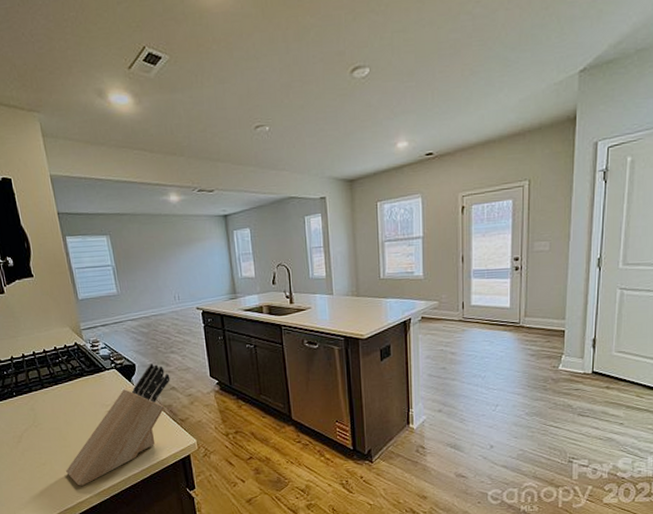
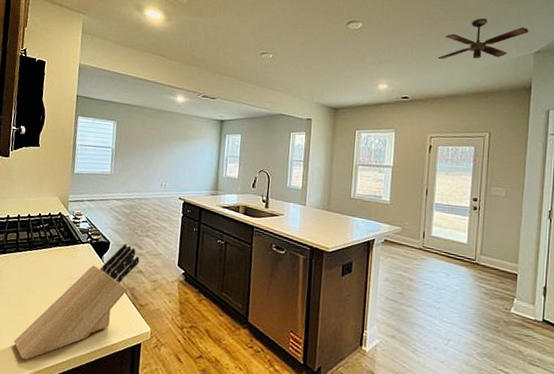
ceiling fan: none [464,36,572,100] -> present [438,18,529,60]

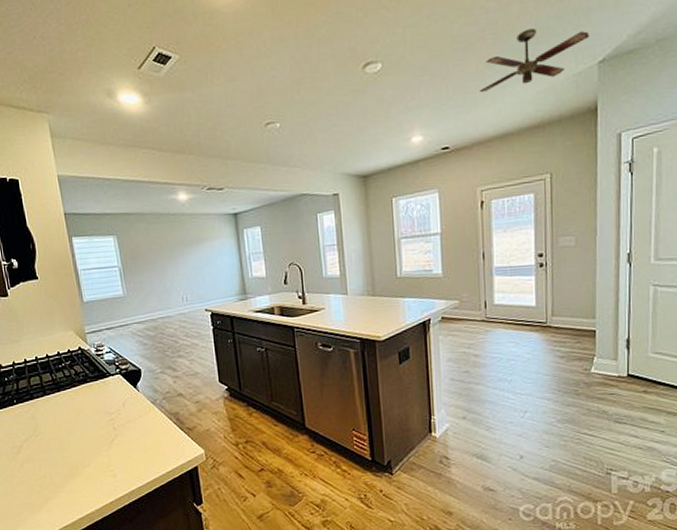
knife block: present [14,244,140,360] -> none [66,368,178,500]

